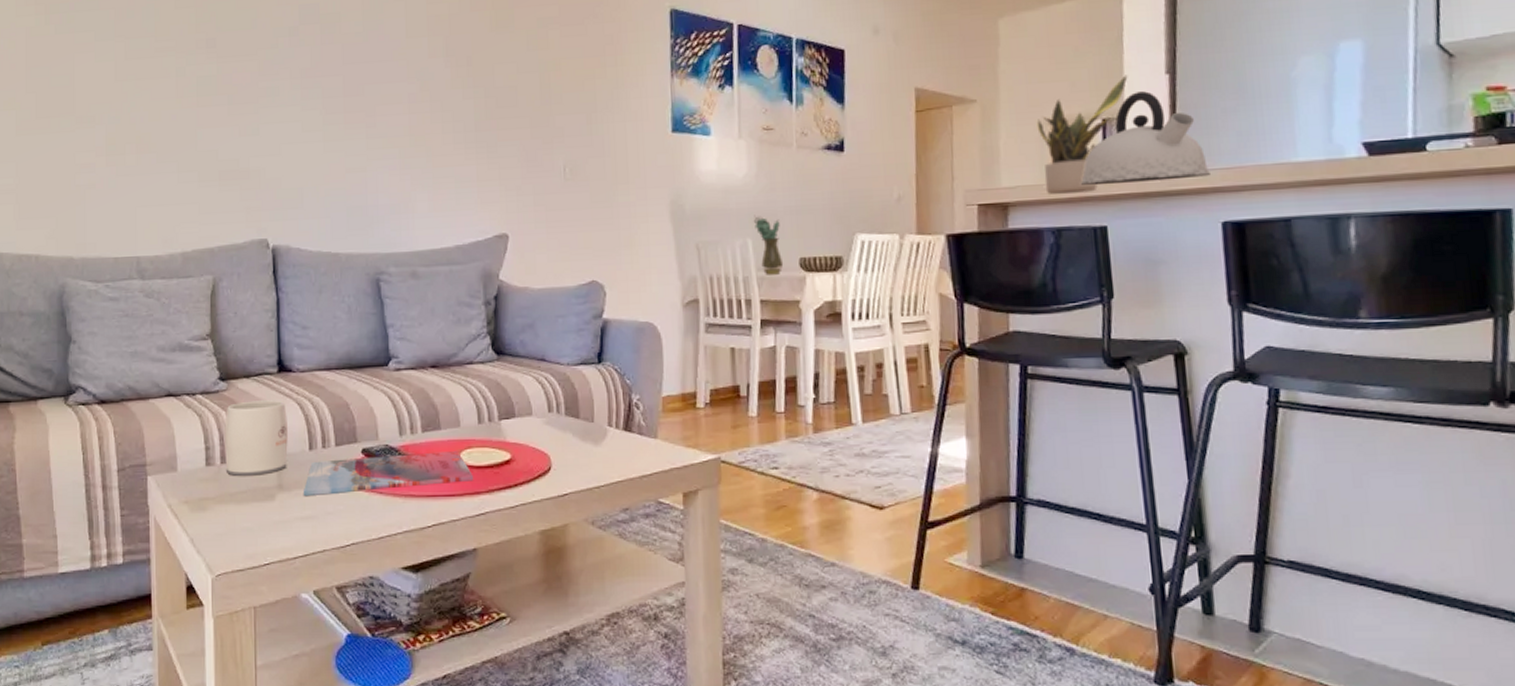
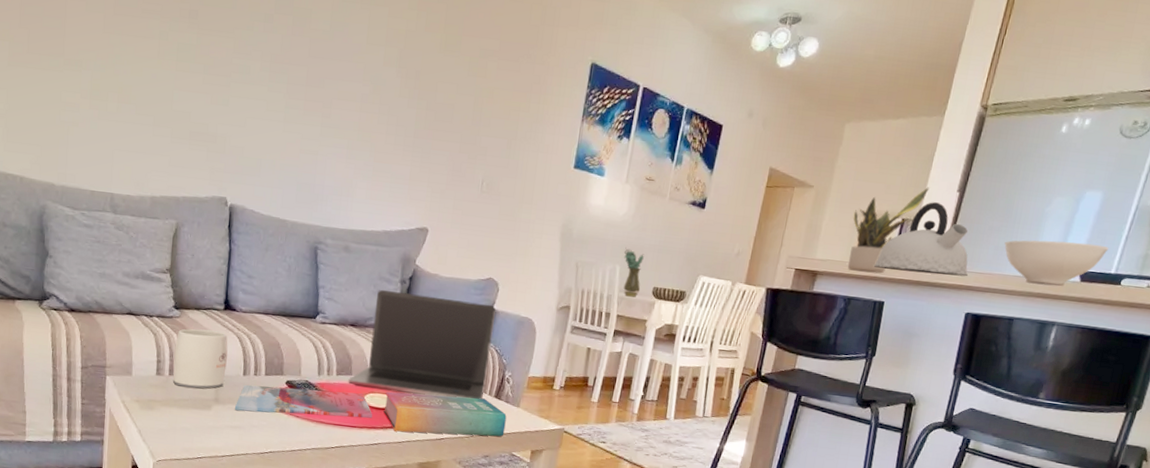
laptop computer: none [437,313,610,444] -> present [348,289,496,399]
book: none [485,434,644,494] -> present [382,391,507,437]
bowl: none [1248,105,1395,170] -> present [1004,240,1109,286]

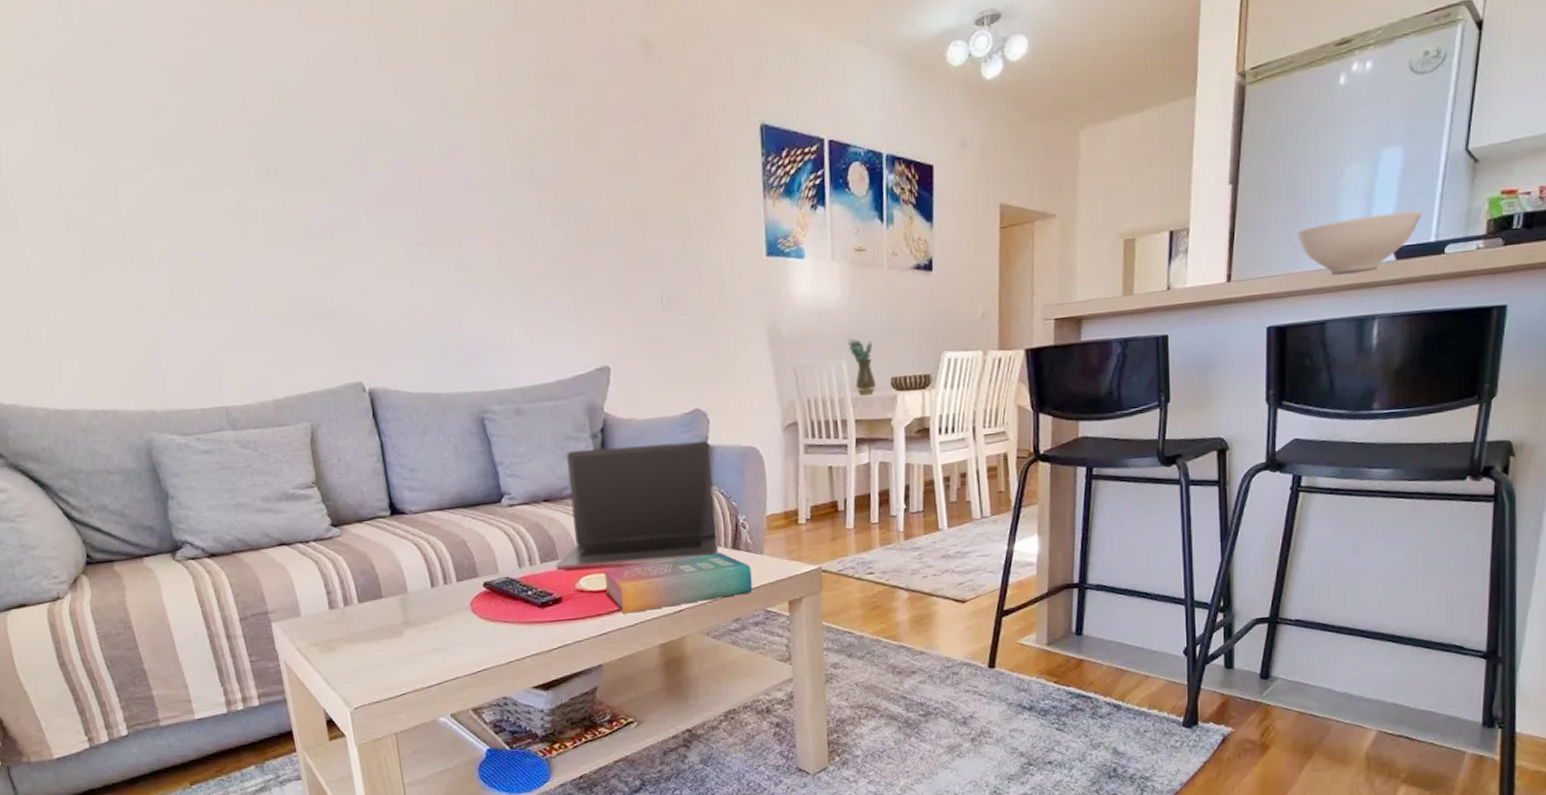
mug: present [173,328,228,390] -> none [342,542,411,618]
magazine: present [234,384,373,419] -> none [429,577,594,630]
potted plant: present [847,187,930,274] -> none [1110,186,1195,307]
kettle: present [873,202,969,277] -> none [1146,202,1261,297]

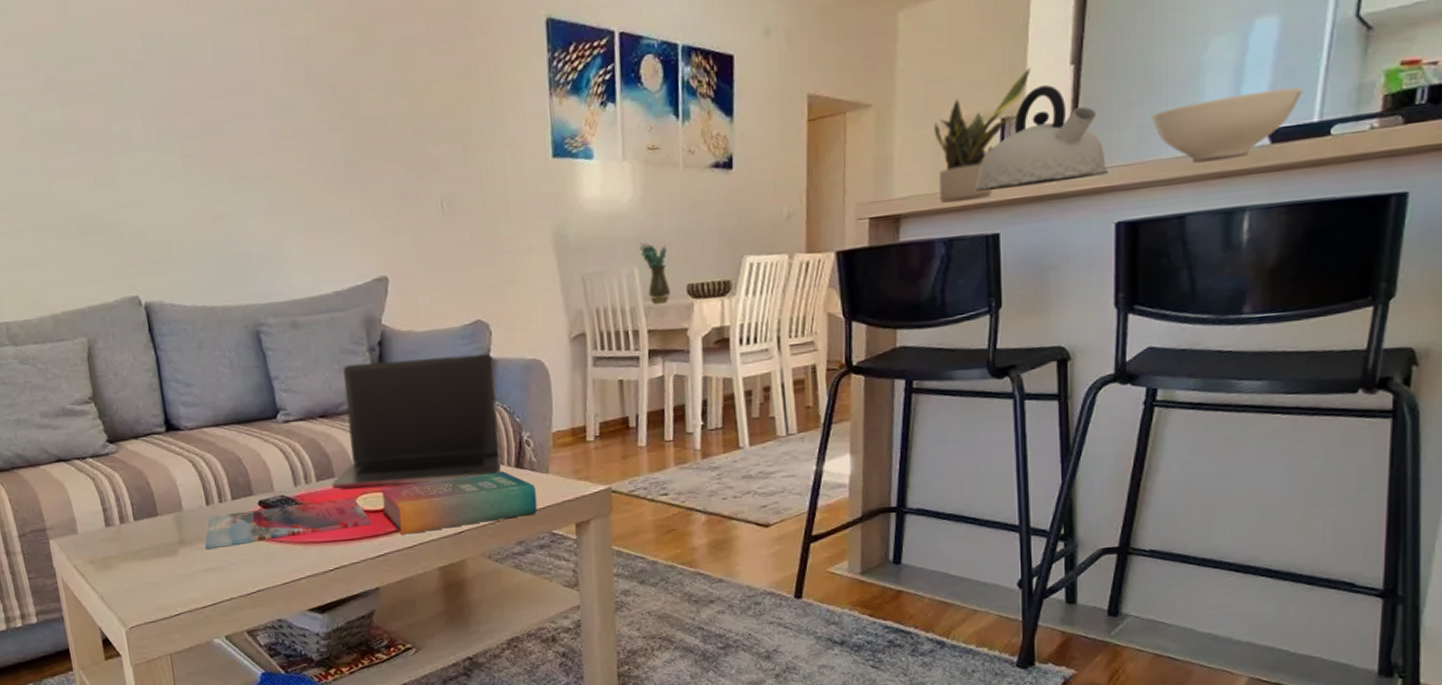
magazine: none [429,577,594,630] -> present [204,496,372,549]
potted plant: none [1110,186,1195,307] -> present [933,68,1031,203]
kettle: none [1146,202,1261,297] -> present [974,85,1108,192]

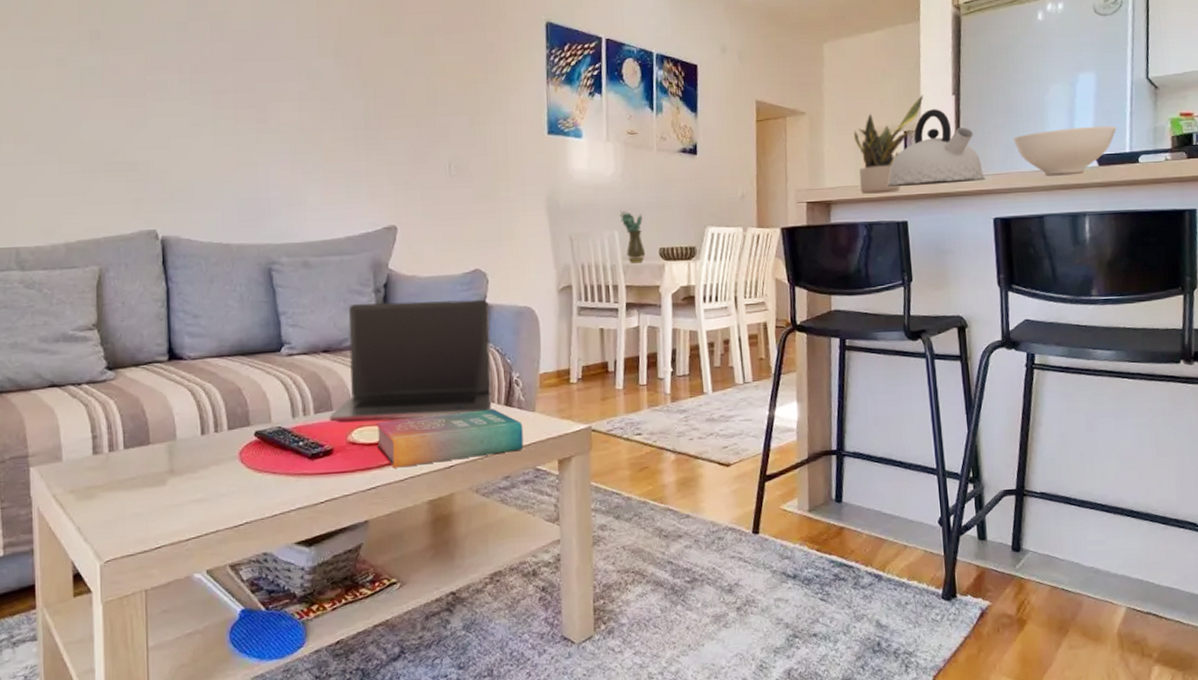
magazine: present [204,496,372,549] -> none [195,429,365,479]

